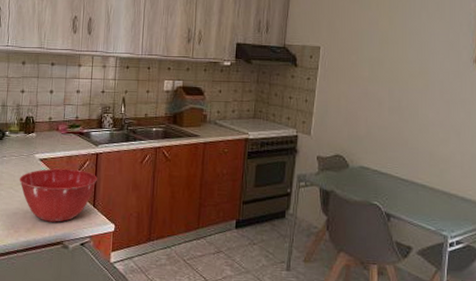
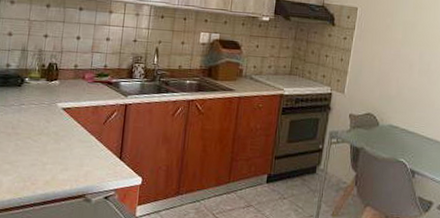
mixing bowl: present [19,168,97,222] -> none [38,118,125,175]

